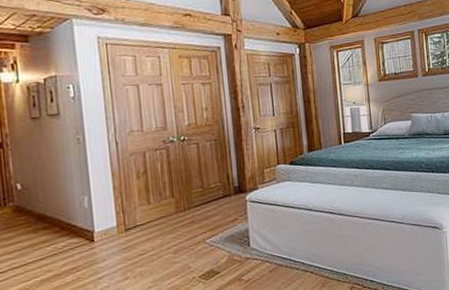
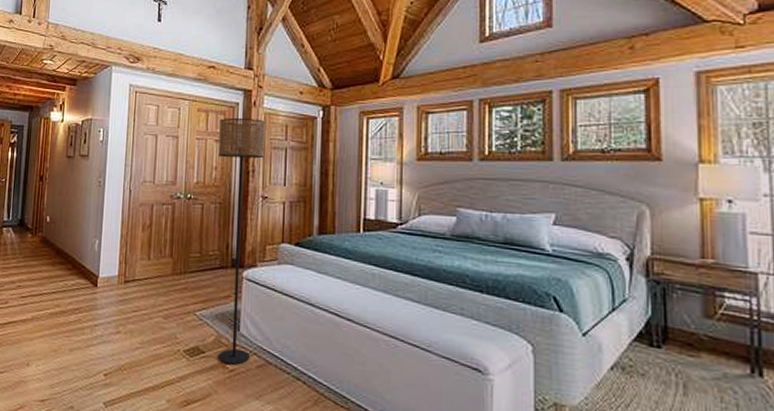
floor lamp: none [204,60,262,277] -> present [218,118,265,365]

